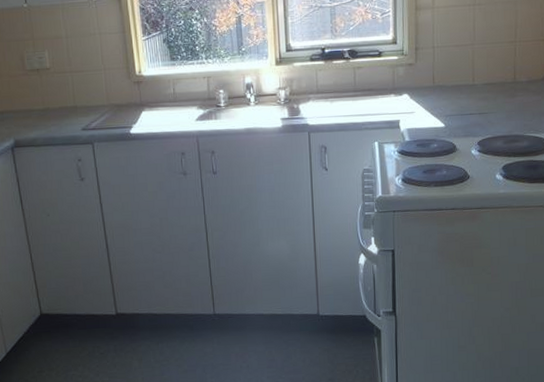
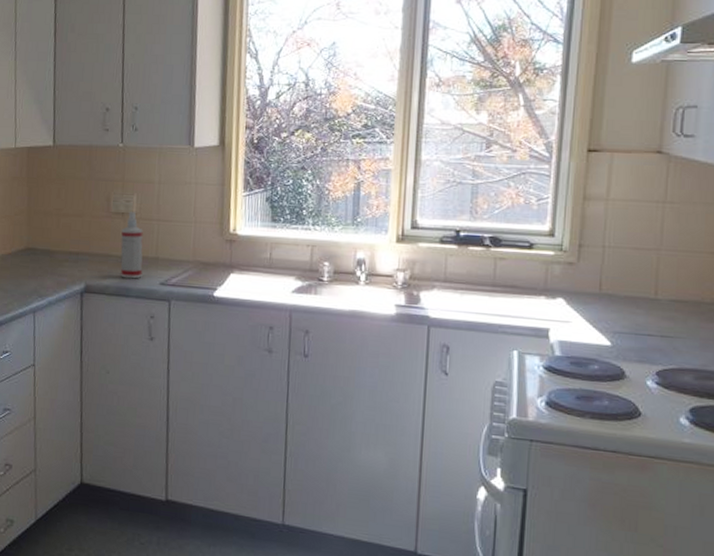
spray bottle: none [39,67,65,129] -> present [120,212,144,279]

